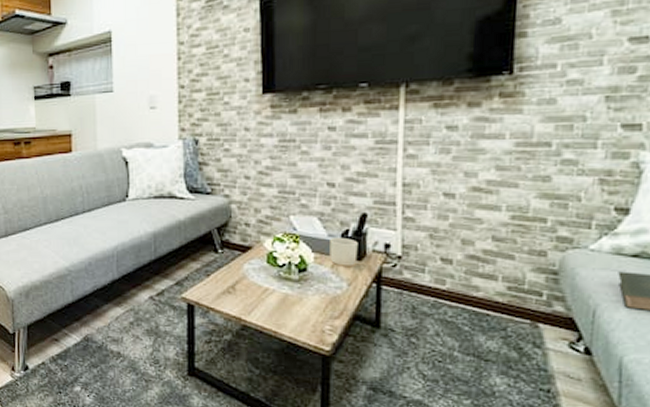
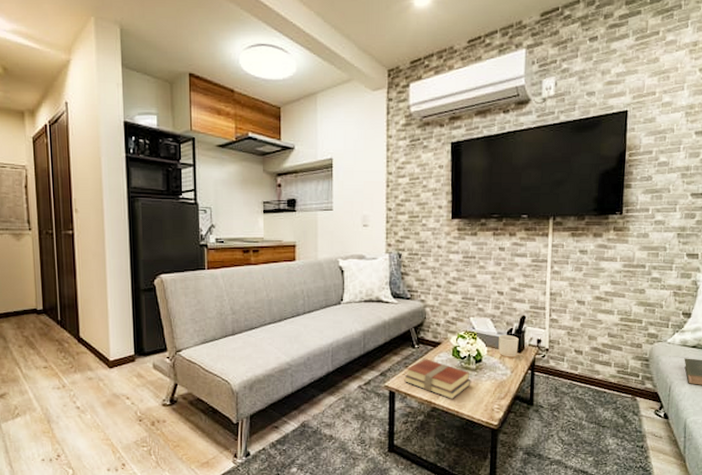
books: none [206,266,293,318] -> present [404,359,471,400]

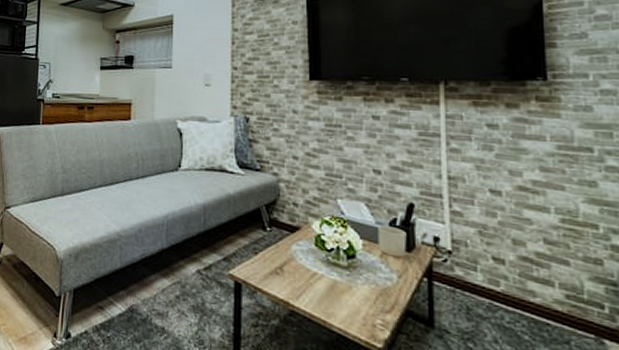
books: present [404,359,471,400] -> none [253,246,342,305]

